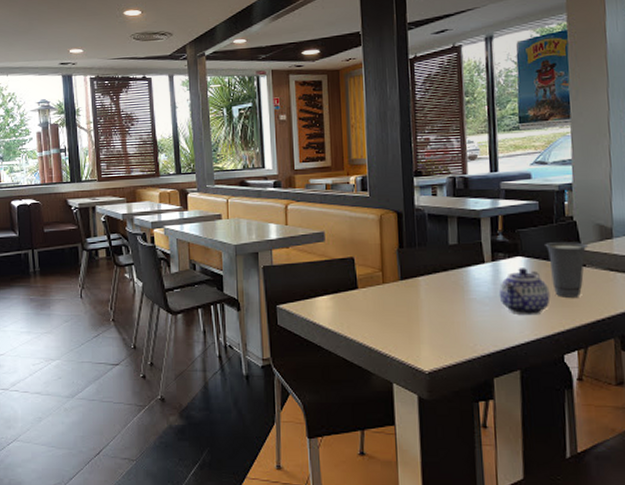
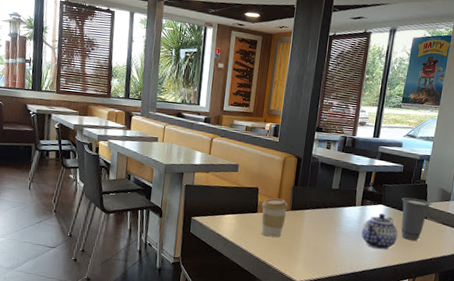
coffee cup: none [362,267,396,318] -> present [261,198,288,238]

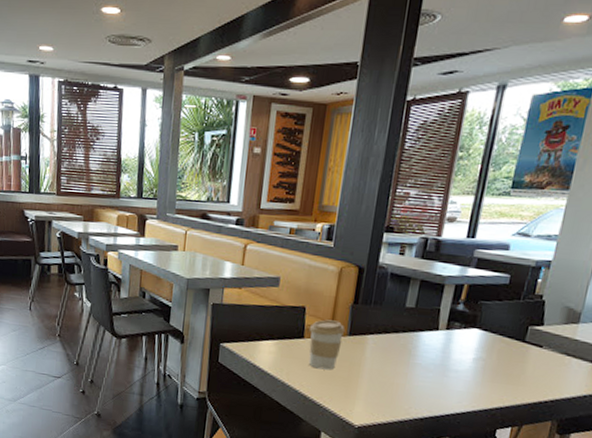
teapot: present [361,213,398,250] -> none [445,340,499,389]
cup: present [401,197,432,241] -> none [503,318,552,377]

